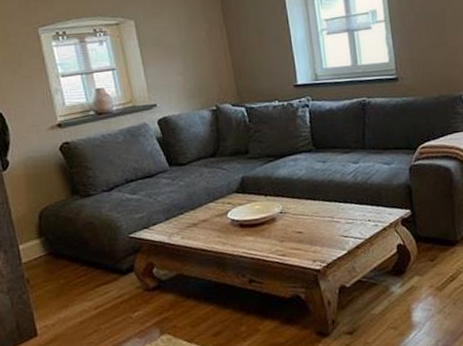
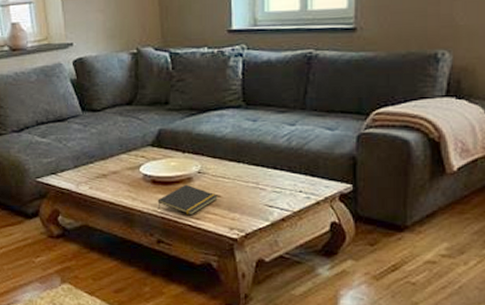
notepad: none [246,224,300,253] -> present [157,184,218,216]

